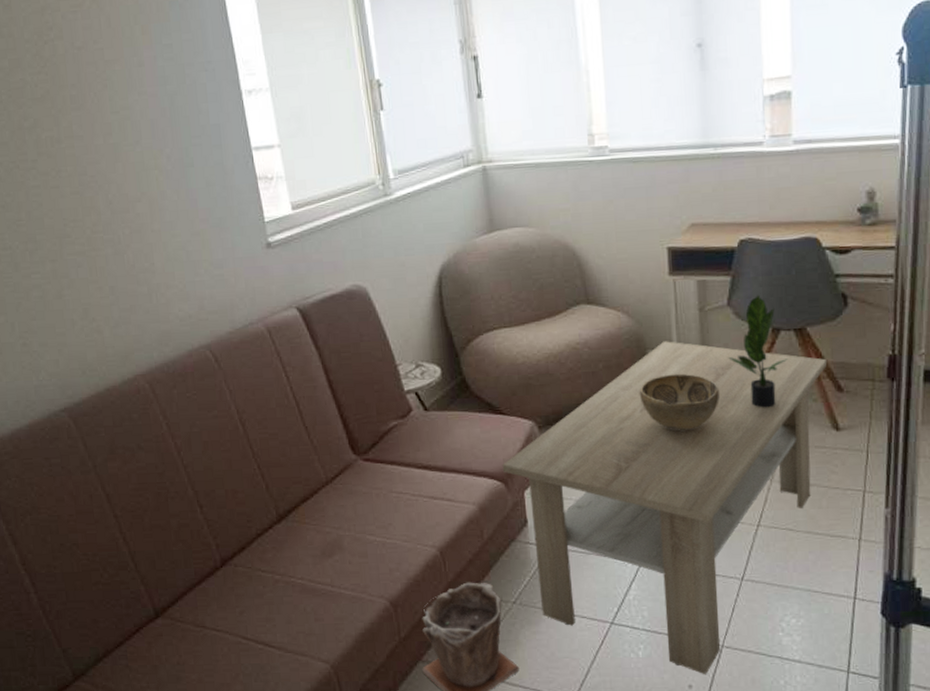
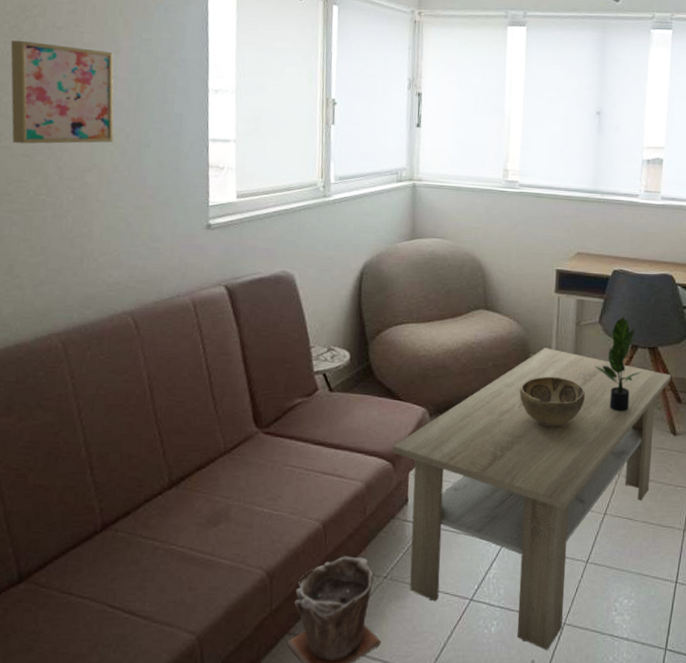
wall art: none [35,66,156,182] -> present [10,40,114,144]

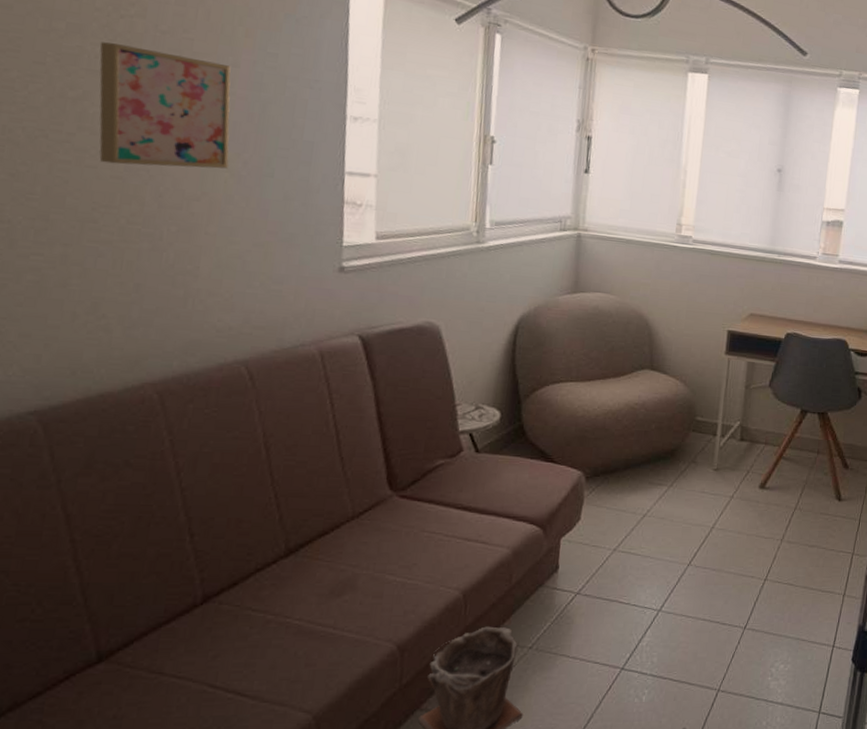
coffee table: present [392,348,672,651] -> none [543,410,840,718]
decorative bowl: present [520,376,586,426] -> none [683,440,752,491]
potted plant: present [595,316,642,412] -> none [763,380,810,477]

